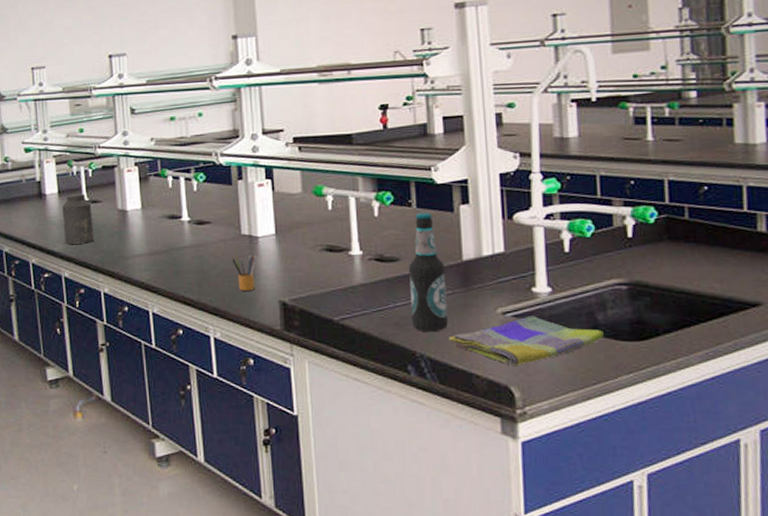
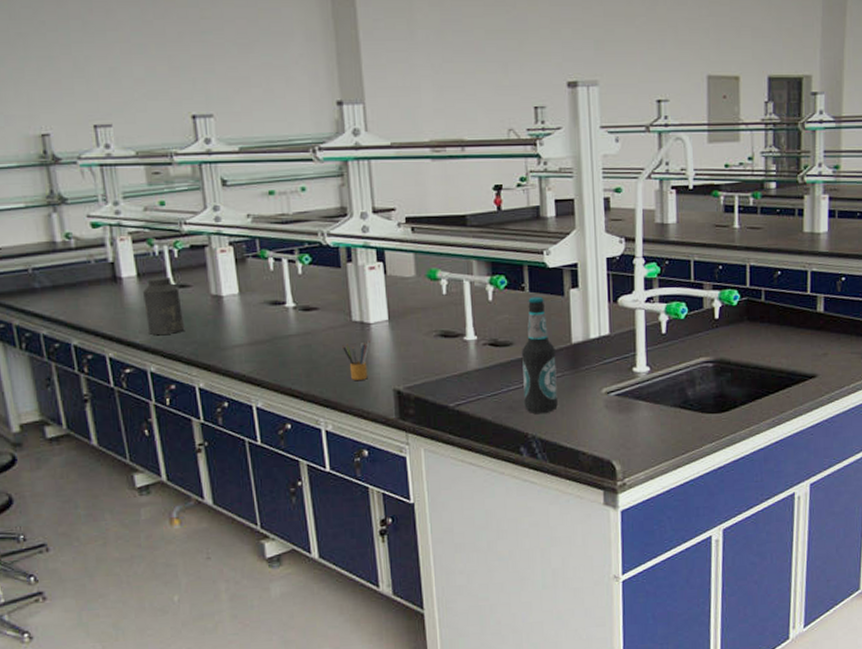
dish towel: present [449,316,604,365] -> none [558,394,692,441]

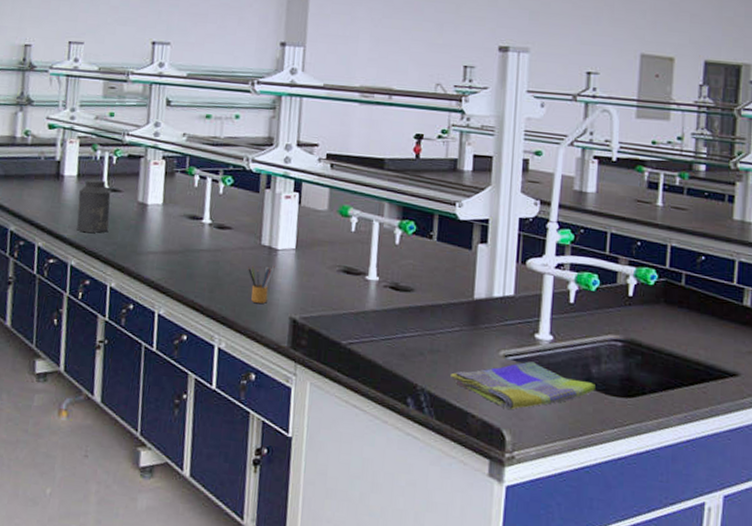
bottle: present [521,296,558,415] -> none [417,246,456,367]
dish towel: none [558,394,692,441] -> present [450,361,595,409]

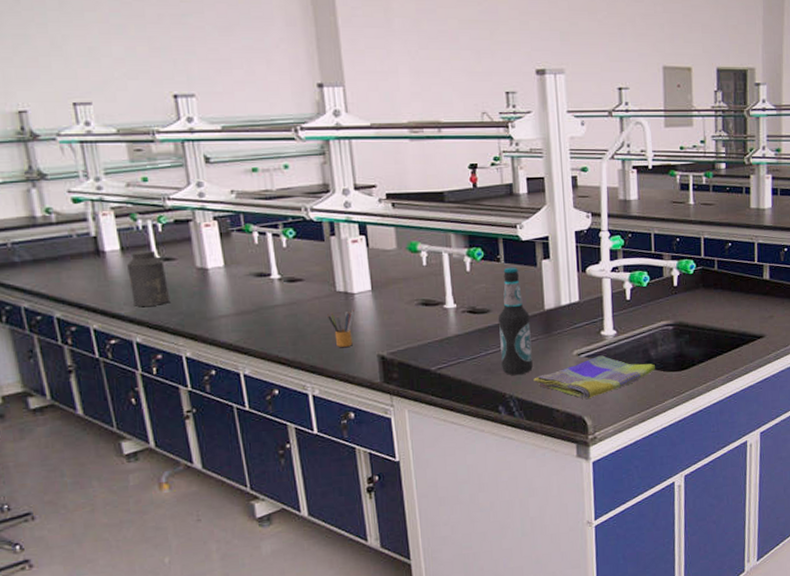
bottle: none [417,246,456,367] -> present [497,267,533,376]

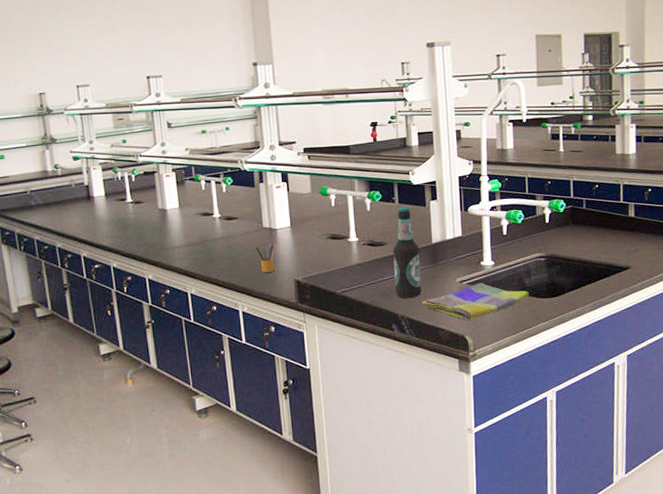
canister: present [127,251,171,306] -> none [109,196,139,239]

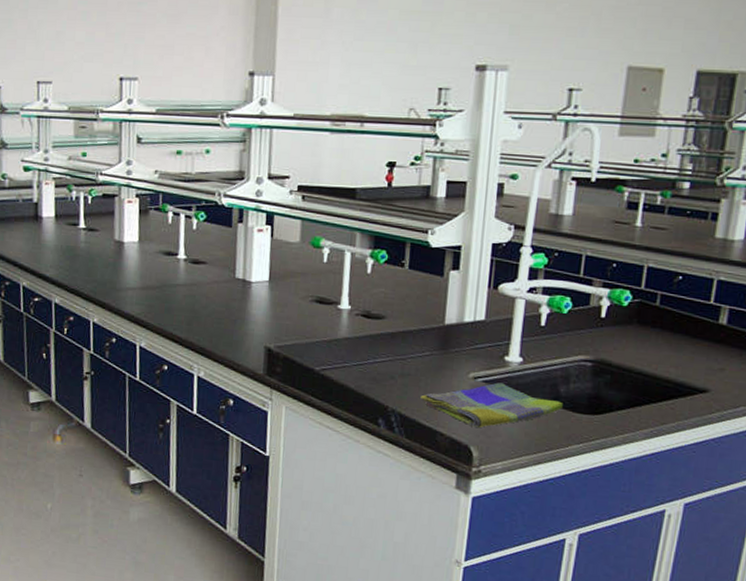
pencil box: present [256,242,277,273] -> none [223,297,249,334]
bottle: present [392,207,422,299] -> none [388,274,427,390]

